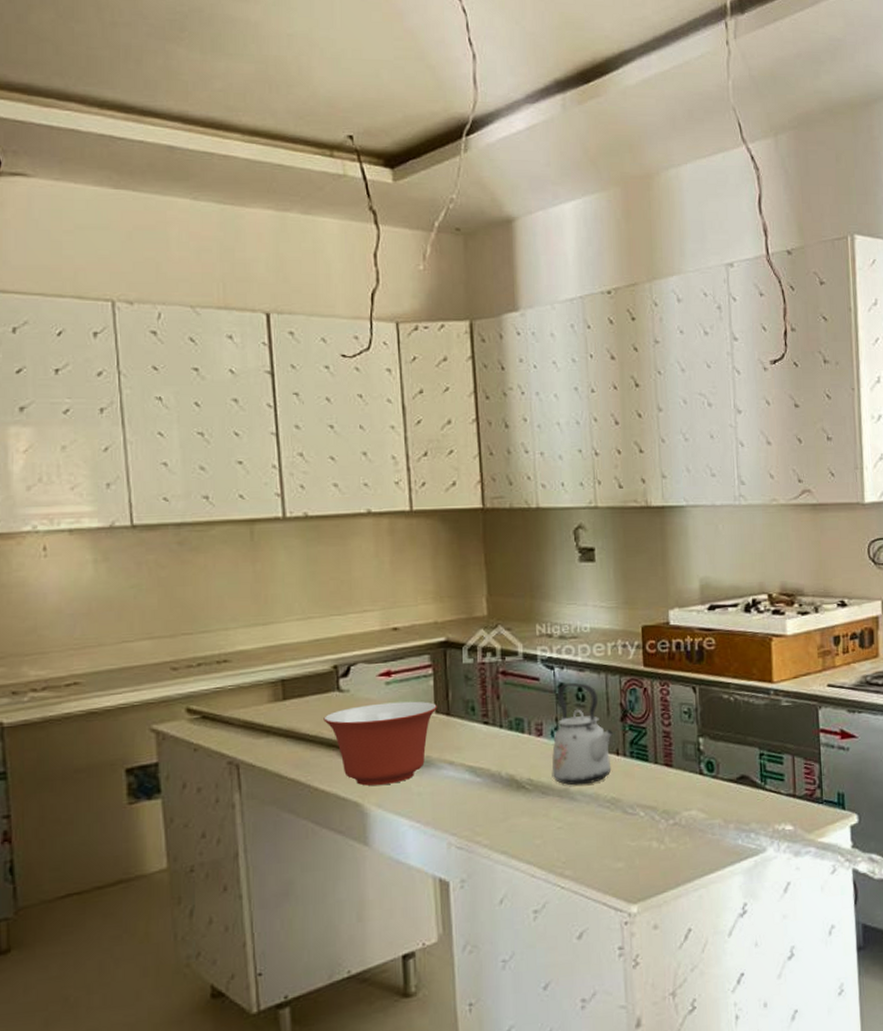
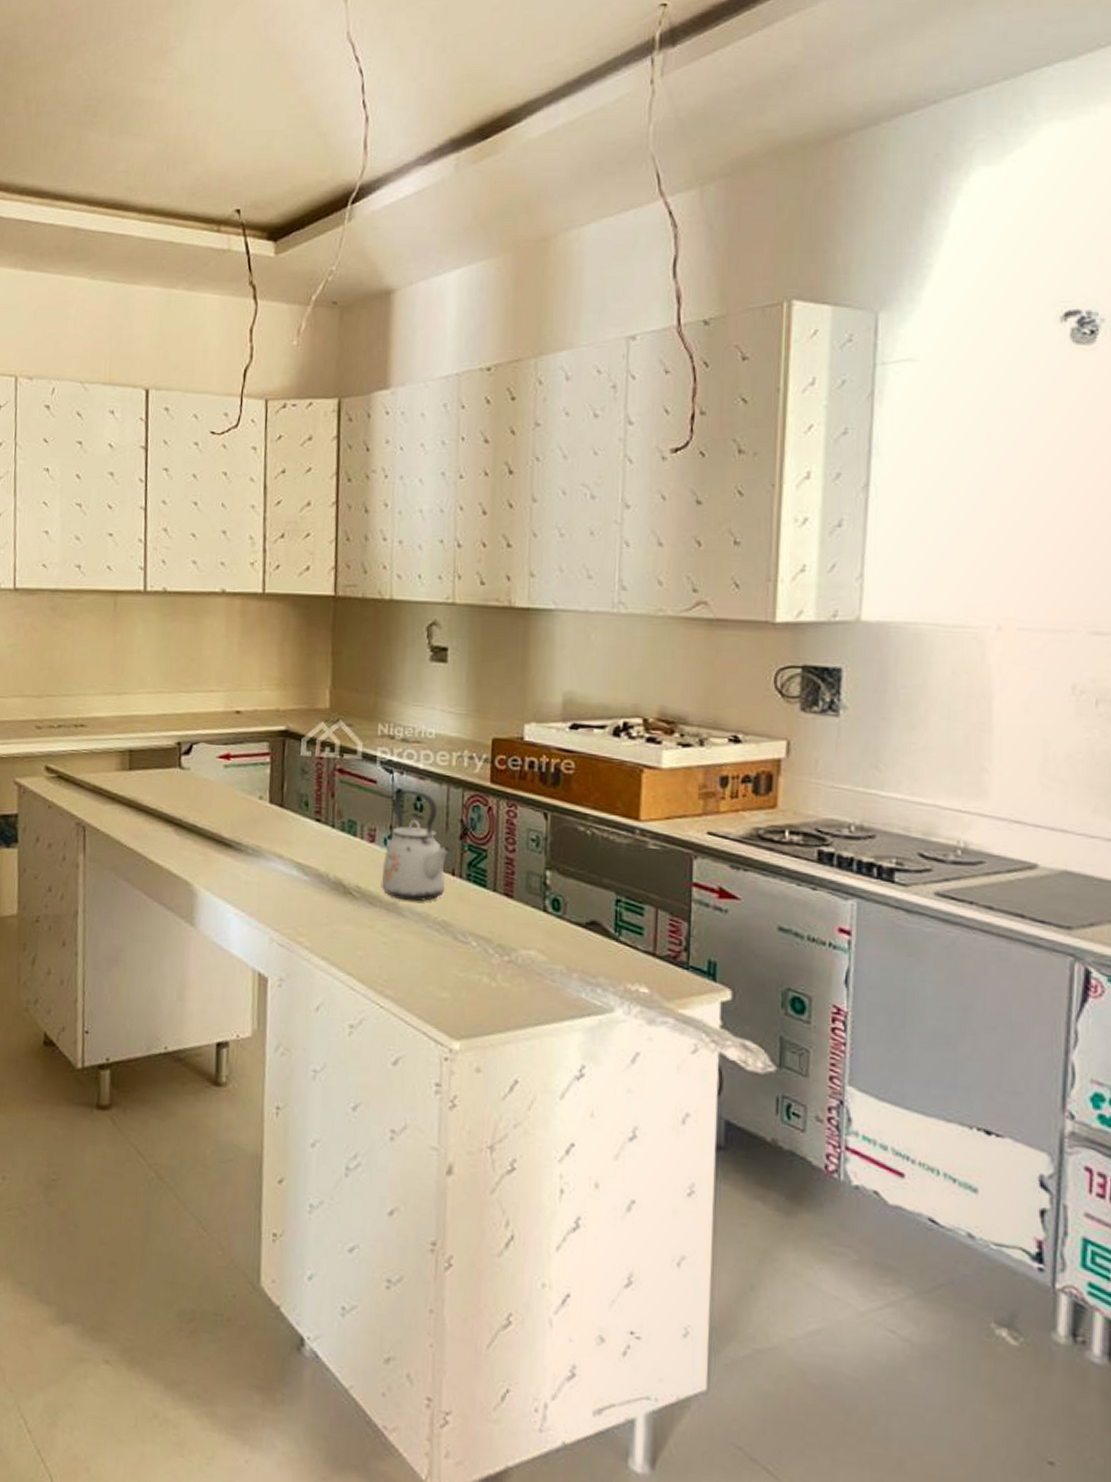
mixing bowl: present [323,701,437,786] -> none [164,785,271,869]

